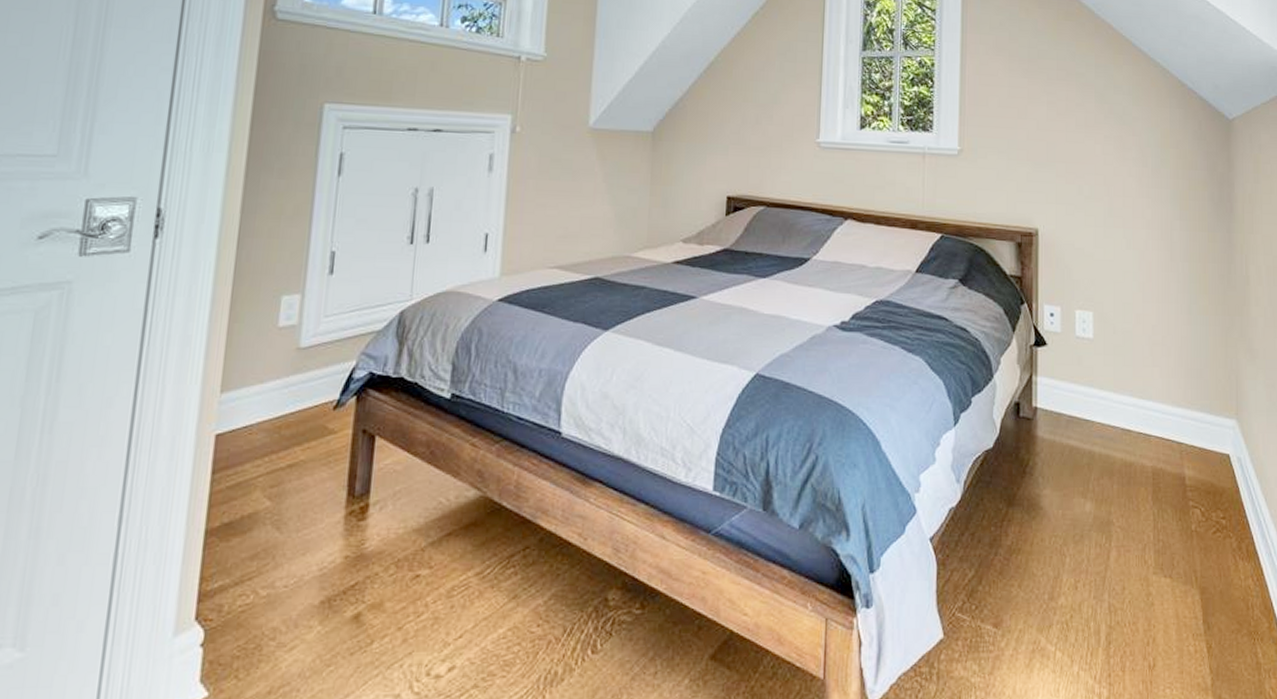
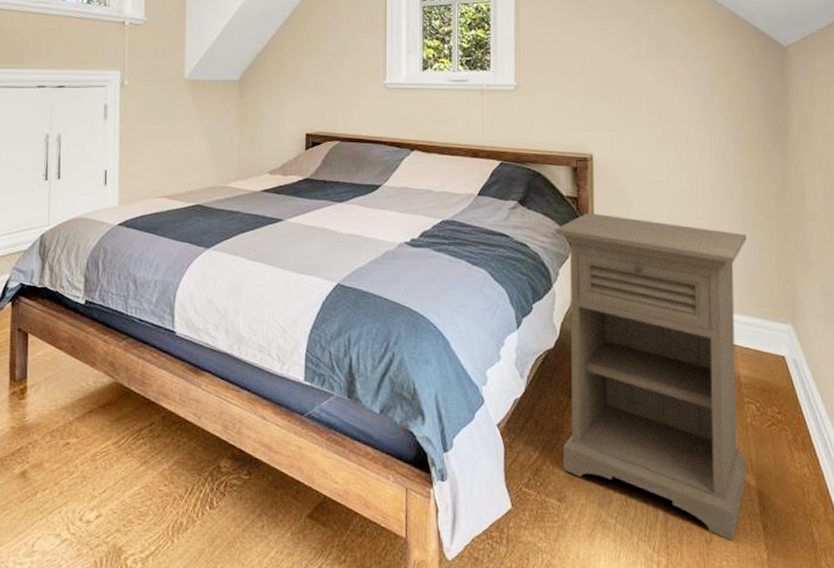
nightstand: none [997,294,1192,666] -> present [555,213,747,541]

